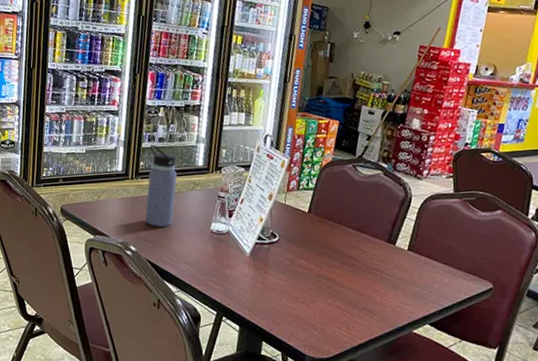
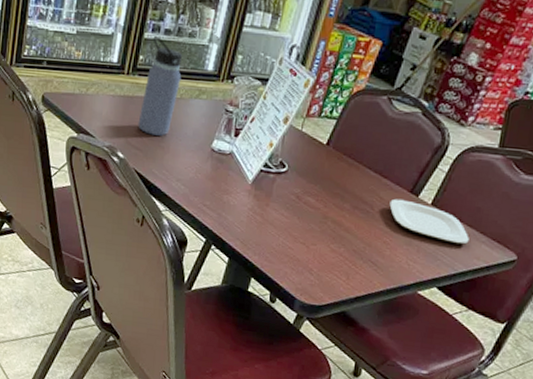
plate: none [372,249,448,282] -> present [389,198,469,245]

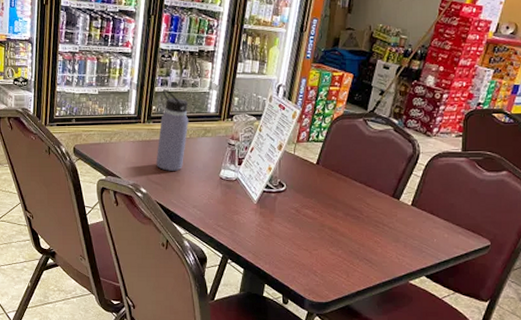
plate: present [389,198,469,245] -> none [376,203,447,237]

